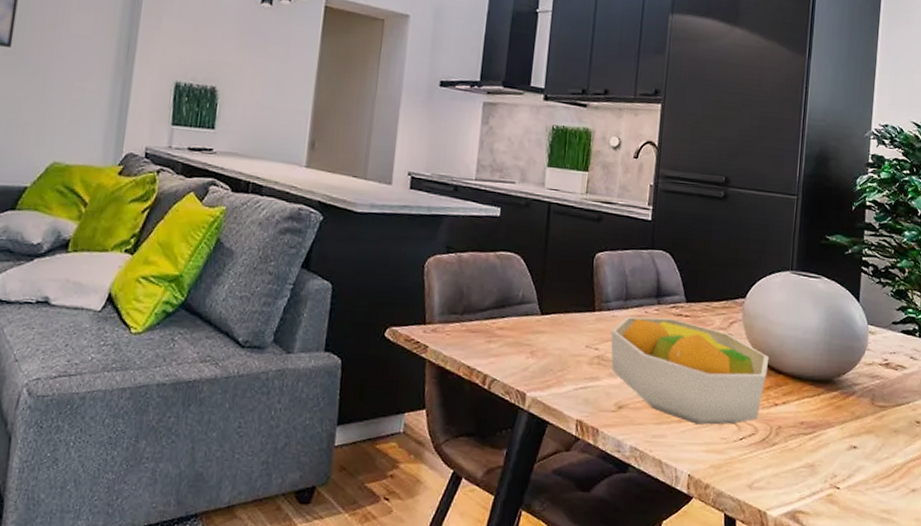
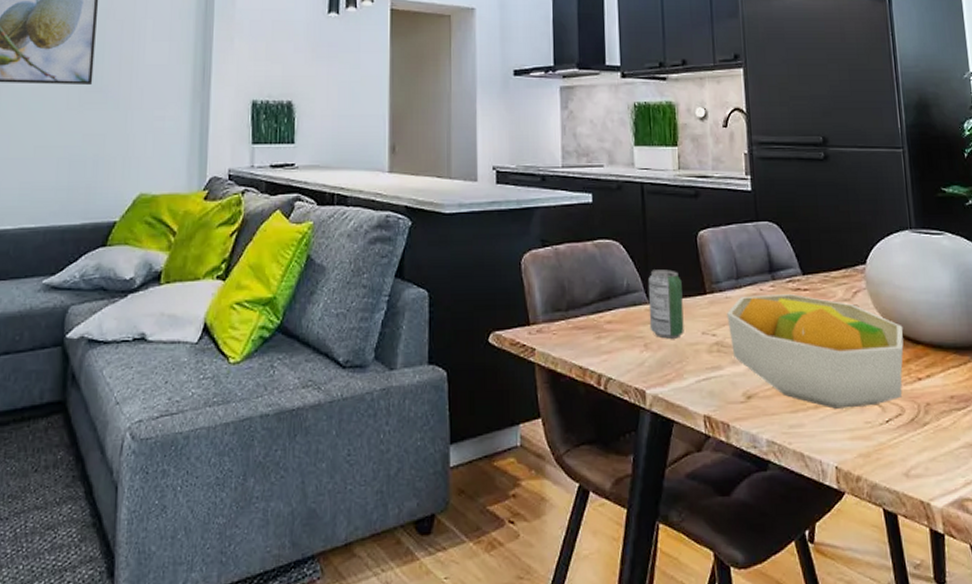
beverage can: none [538,284,574,349] -> present [647,269,684,339]

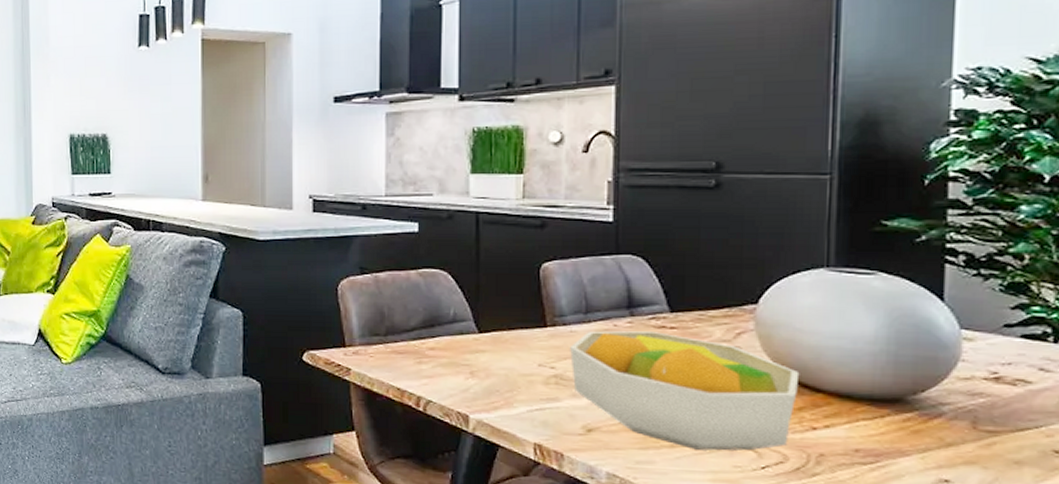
beverage can: present [647,269,684,339] -> none [477,300,518,369]

